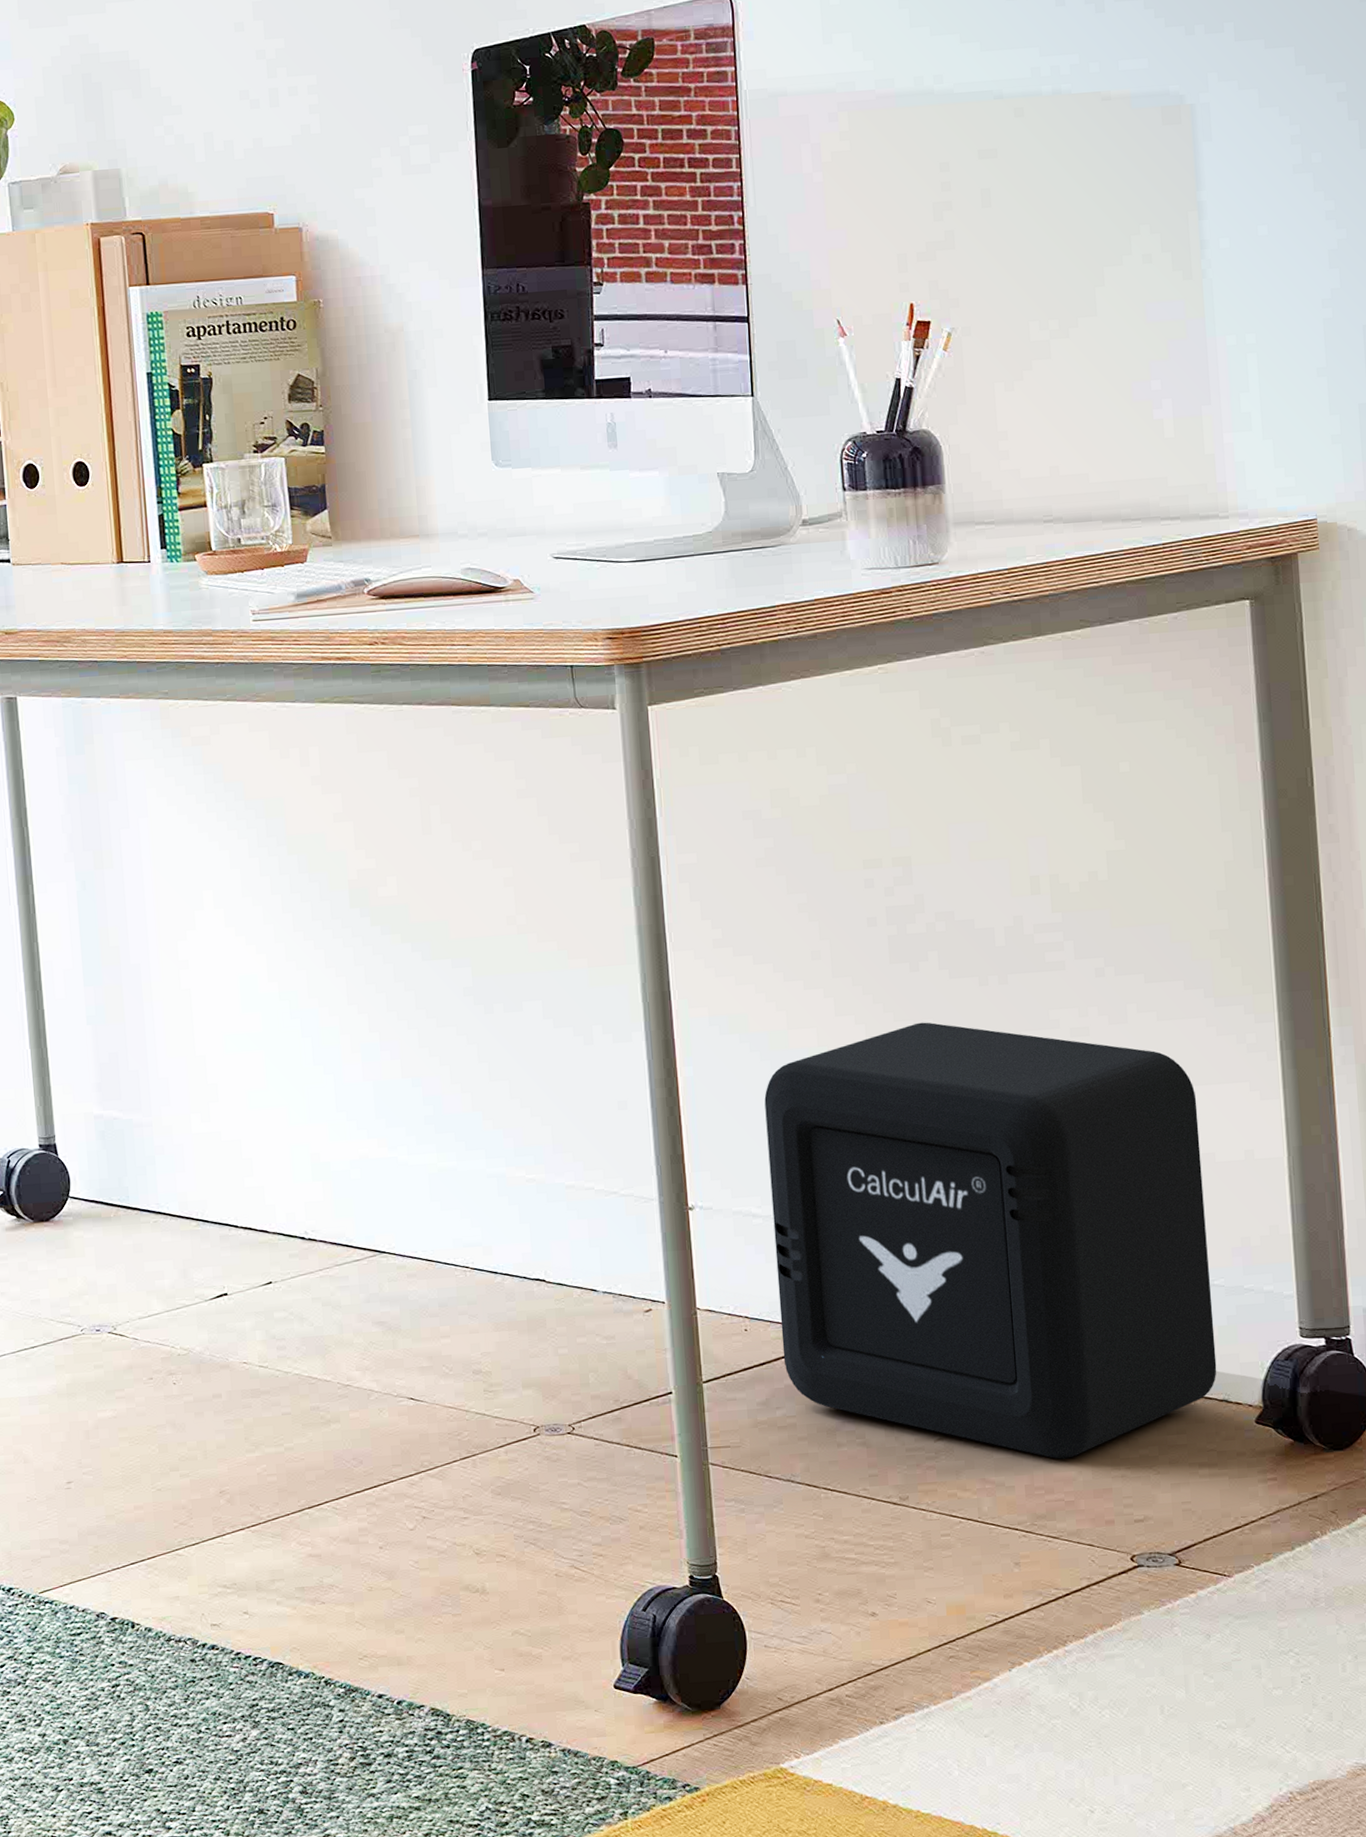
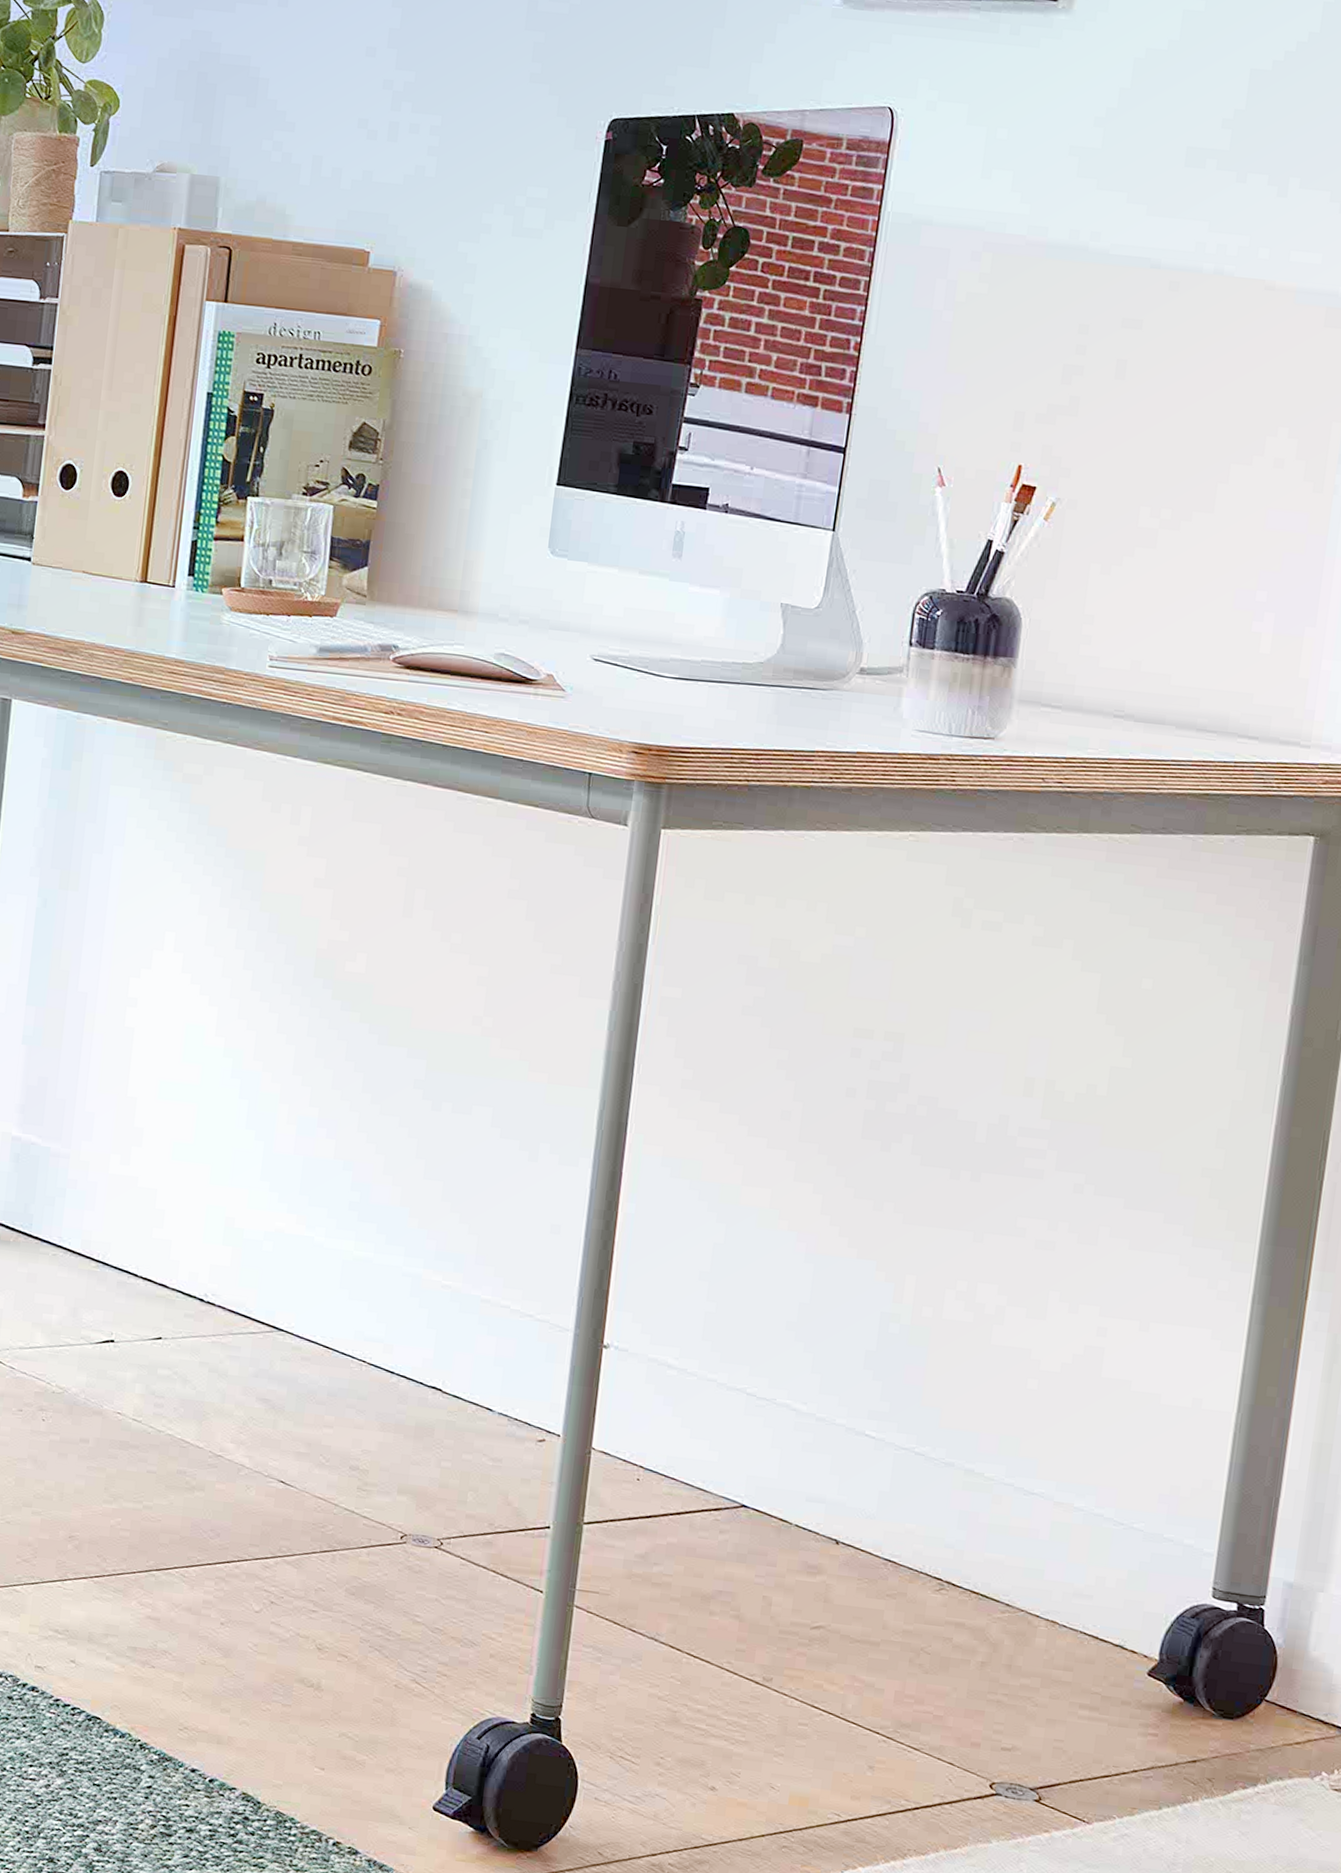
air purifier: present [764,1022,1217,1459] -> none [671,1204,1154,1673]

